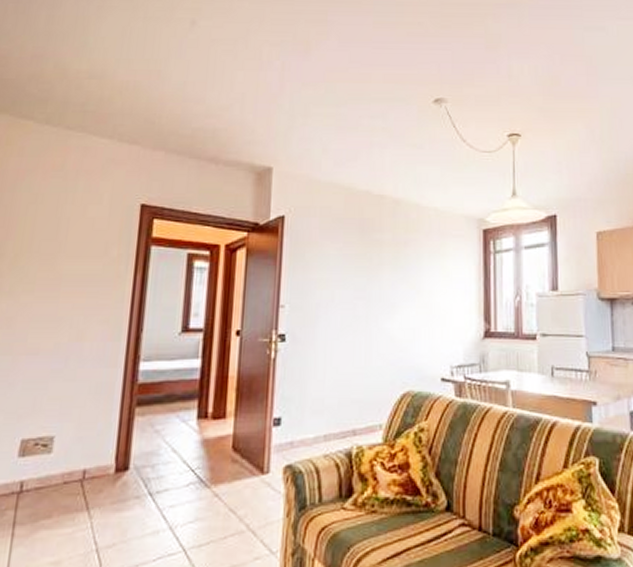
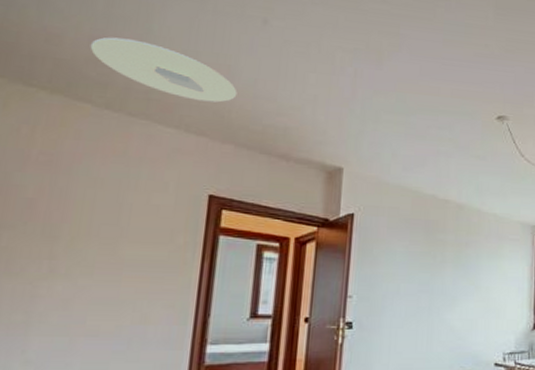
ceiling light: none [32,53,167,109] -> present [90,37,237,103]

